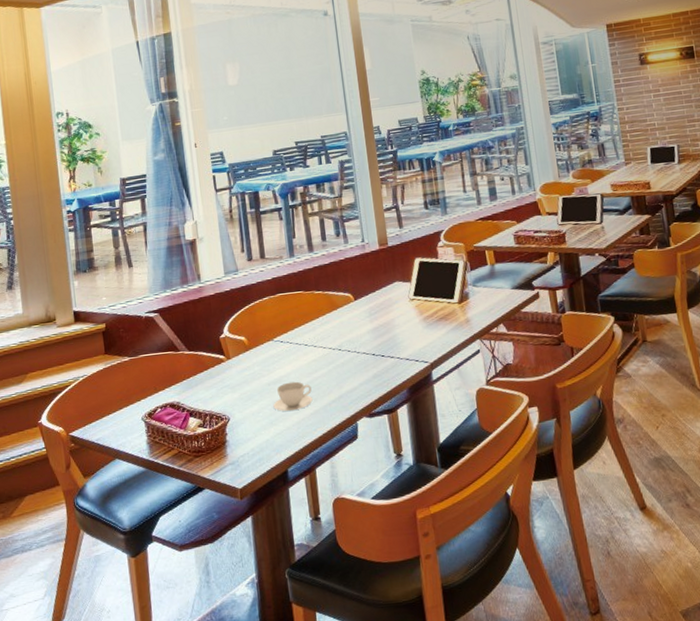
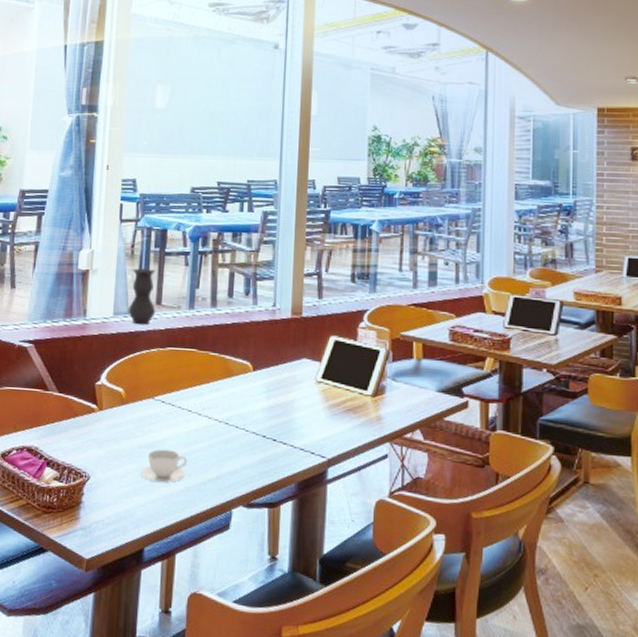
vase: none [234,228,262,279] -> present [128,268,156,324]

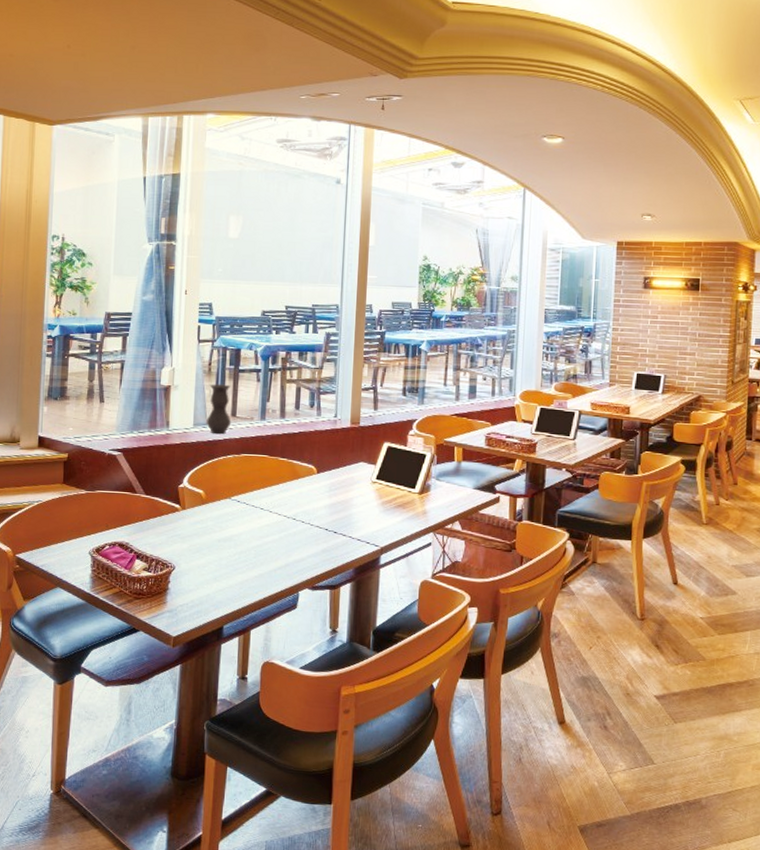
teacup: present [141,449,187,482] -> none [220,542,260,570]

